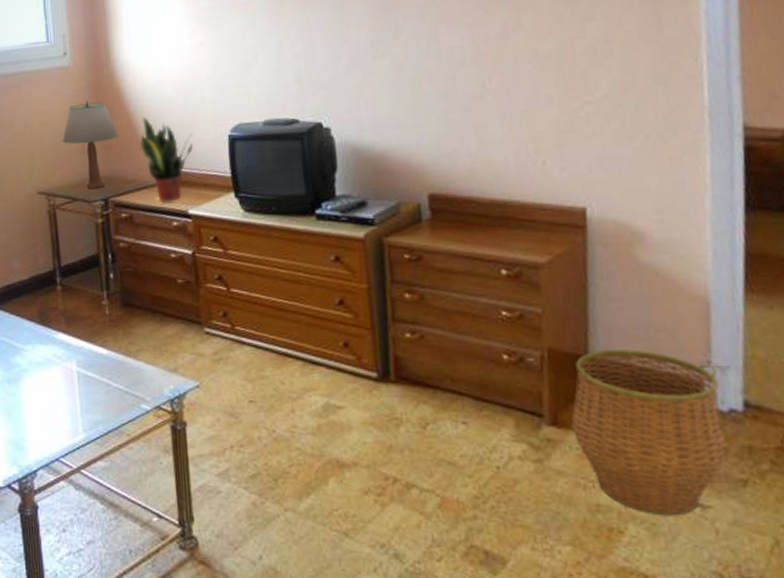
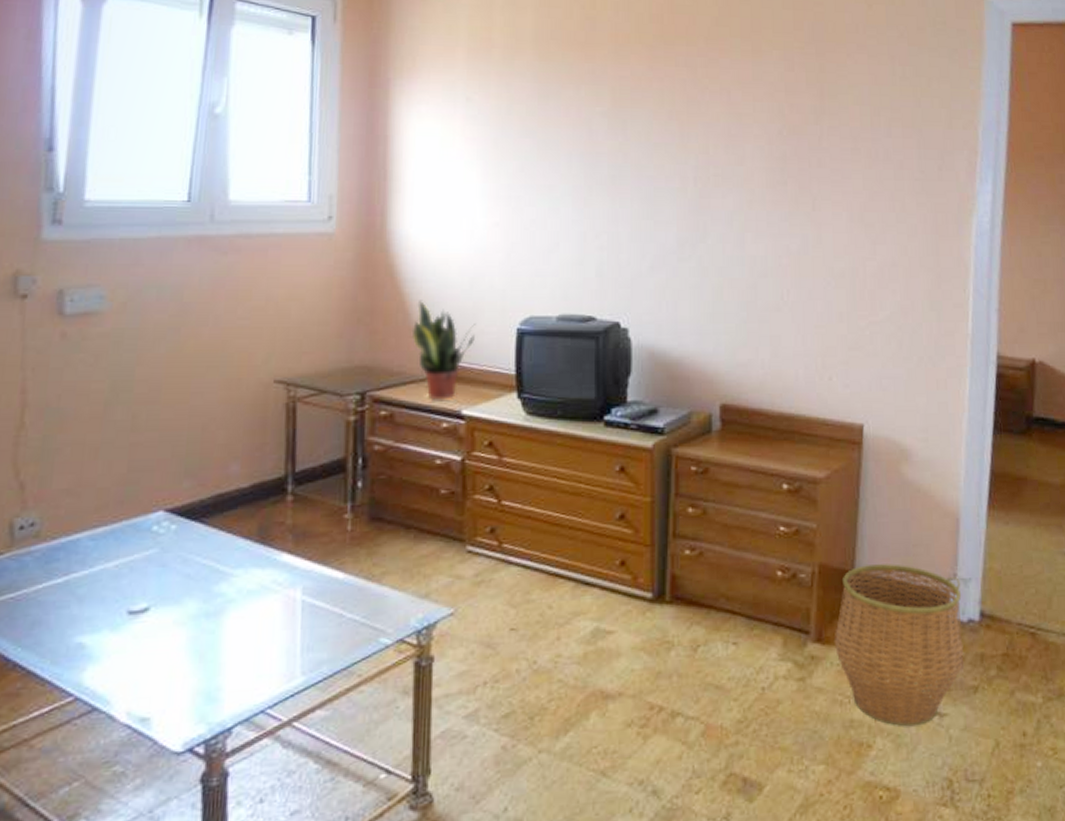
table lamp: present [62,100,119,190] -> none [314,275,388,381]

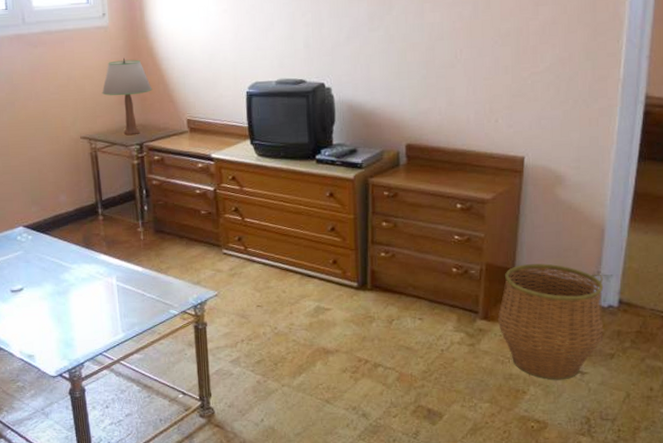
table lamp: none [314,275,388,381] -> present [102,58,153,136]
potted plant: present [411,300,477,400] -> none [170,73,217,147]

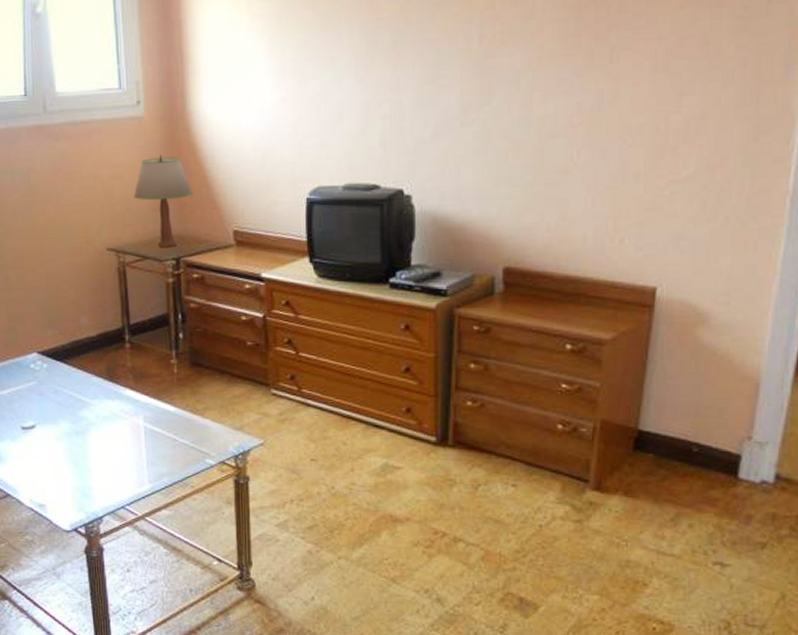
basket: present [497,263,604,380] -> none [613,424,756,572]

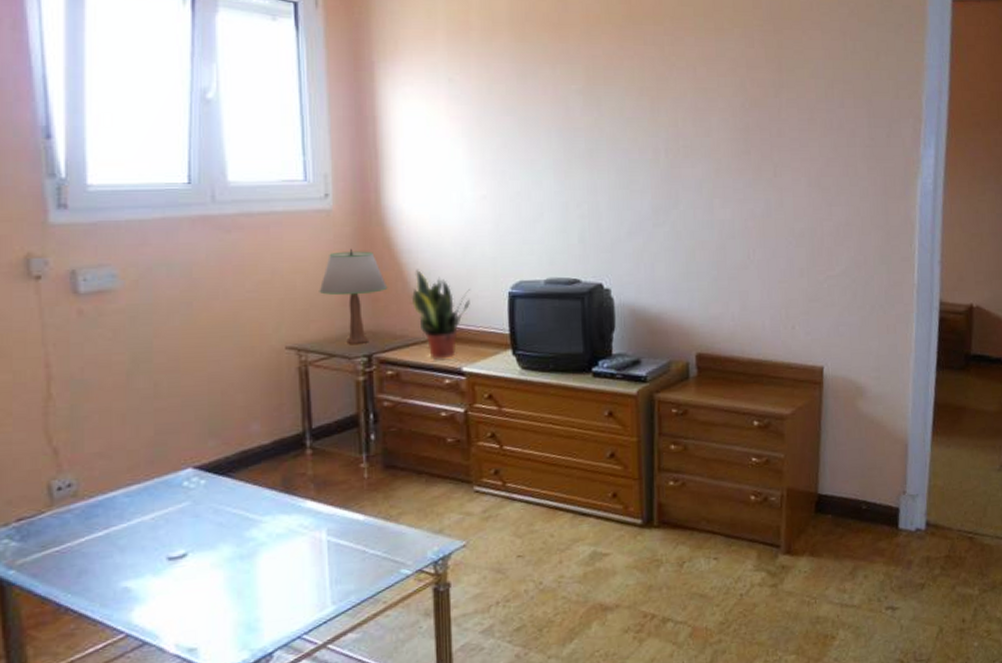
potted plant: none [214,174,270,264] -> present [411,269,471,359]

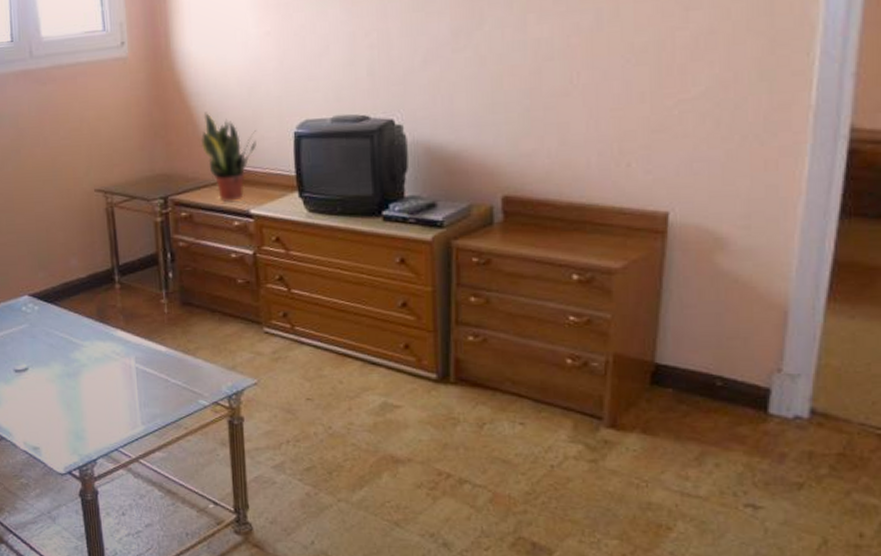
table lamp: present [319,248,388,345] -> none [120,94,180,188]

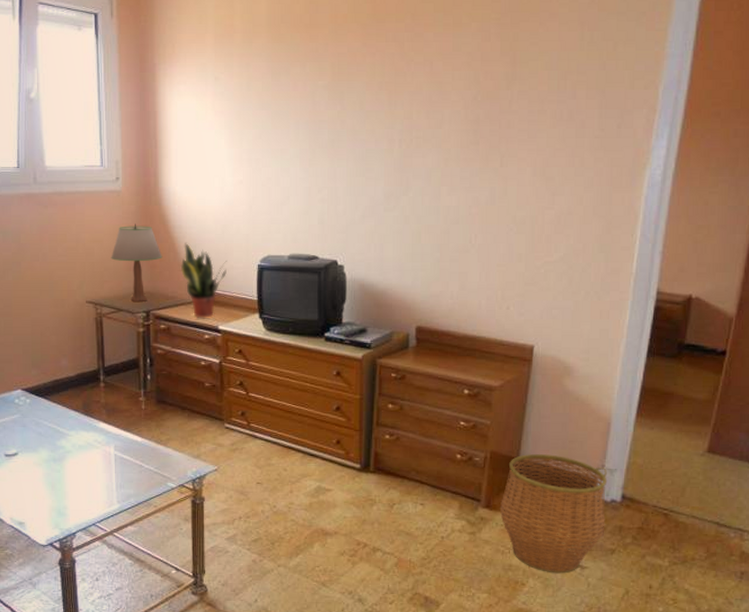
table lamp: none [120,94,180,188] -> present [111,223,163,303]
basket: none [630,356,787,515] -> present [499,454,608,574]

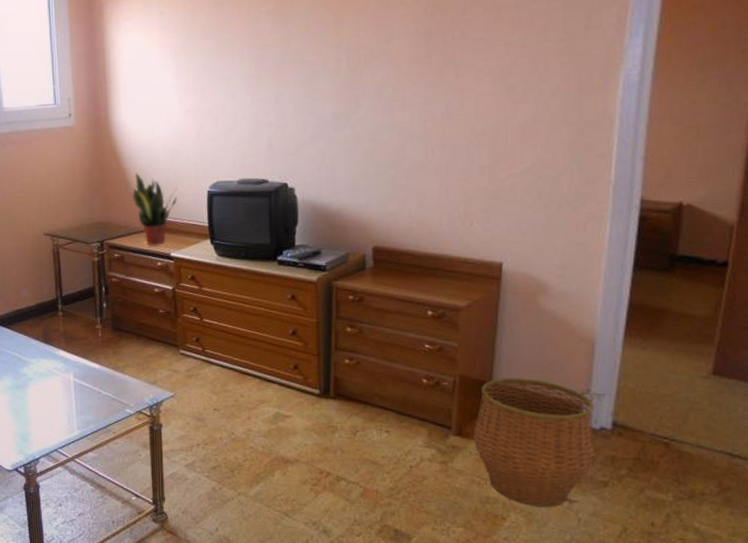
table lamp: present [111,223,163,303] -> none [65,157,115,233]

